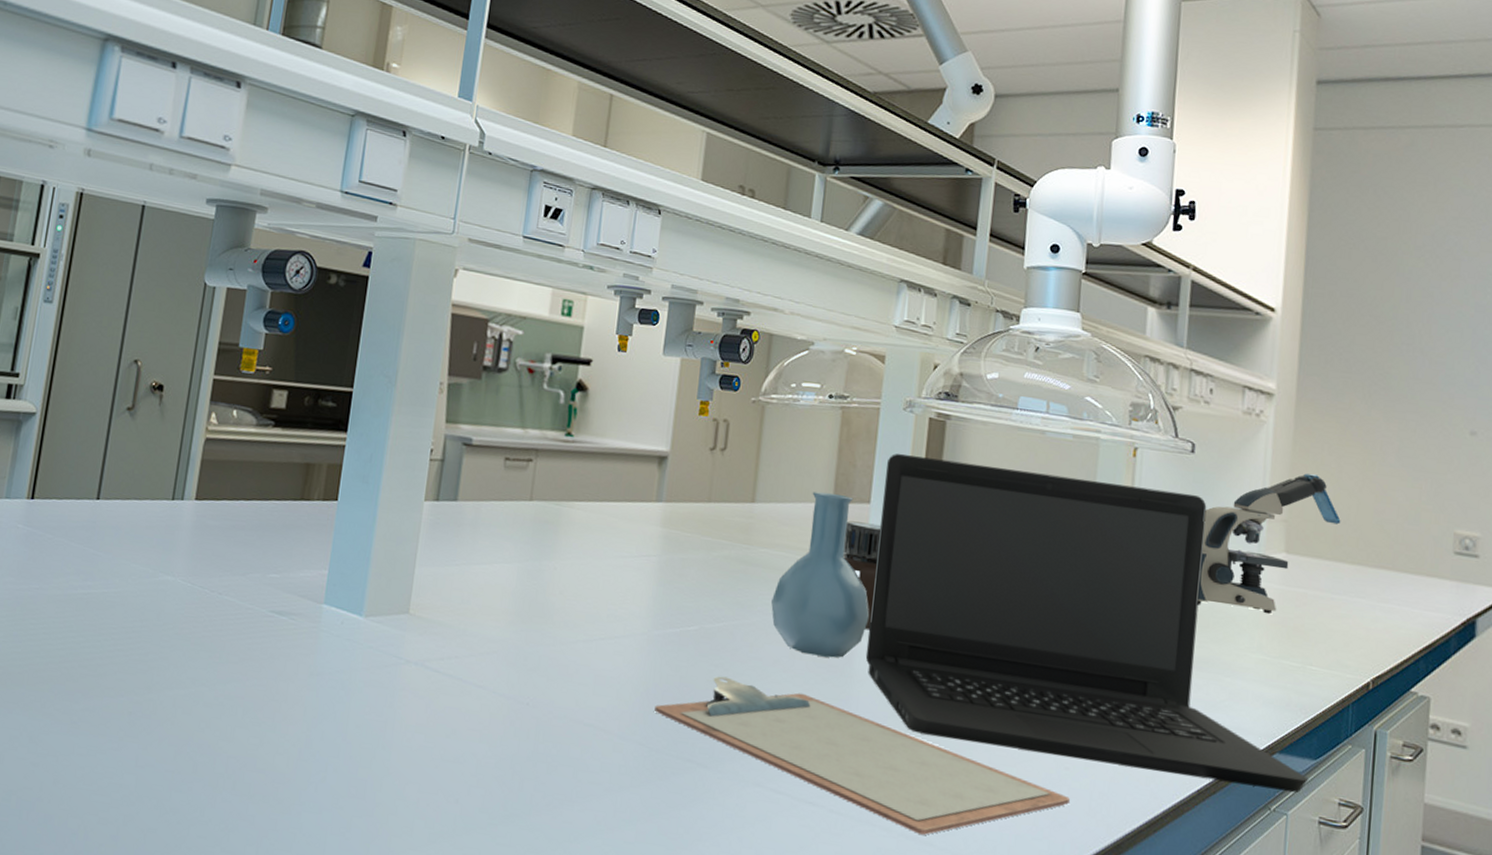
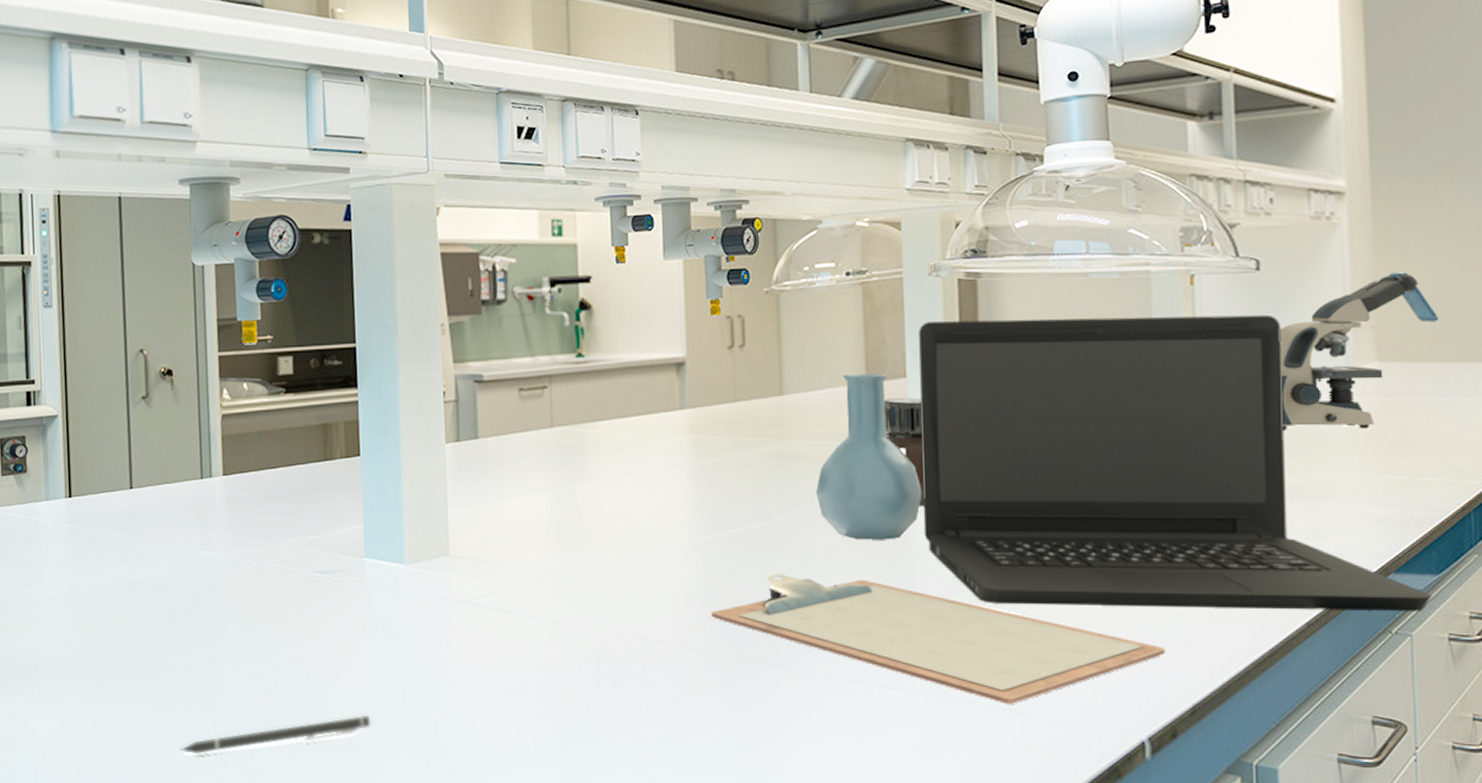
pen: none [96,765,300,787] -> present [180,715,371,755]

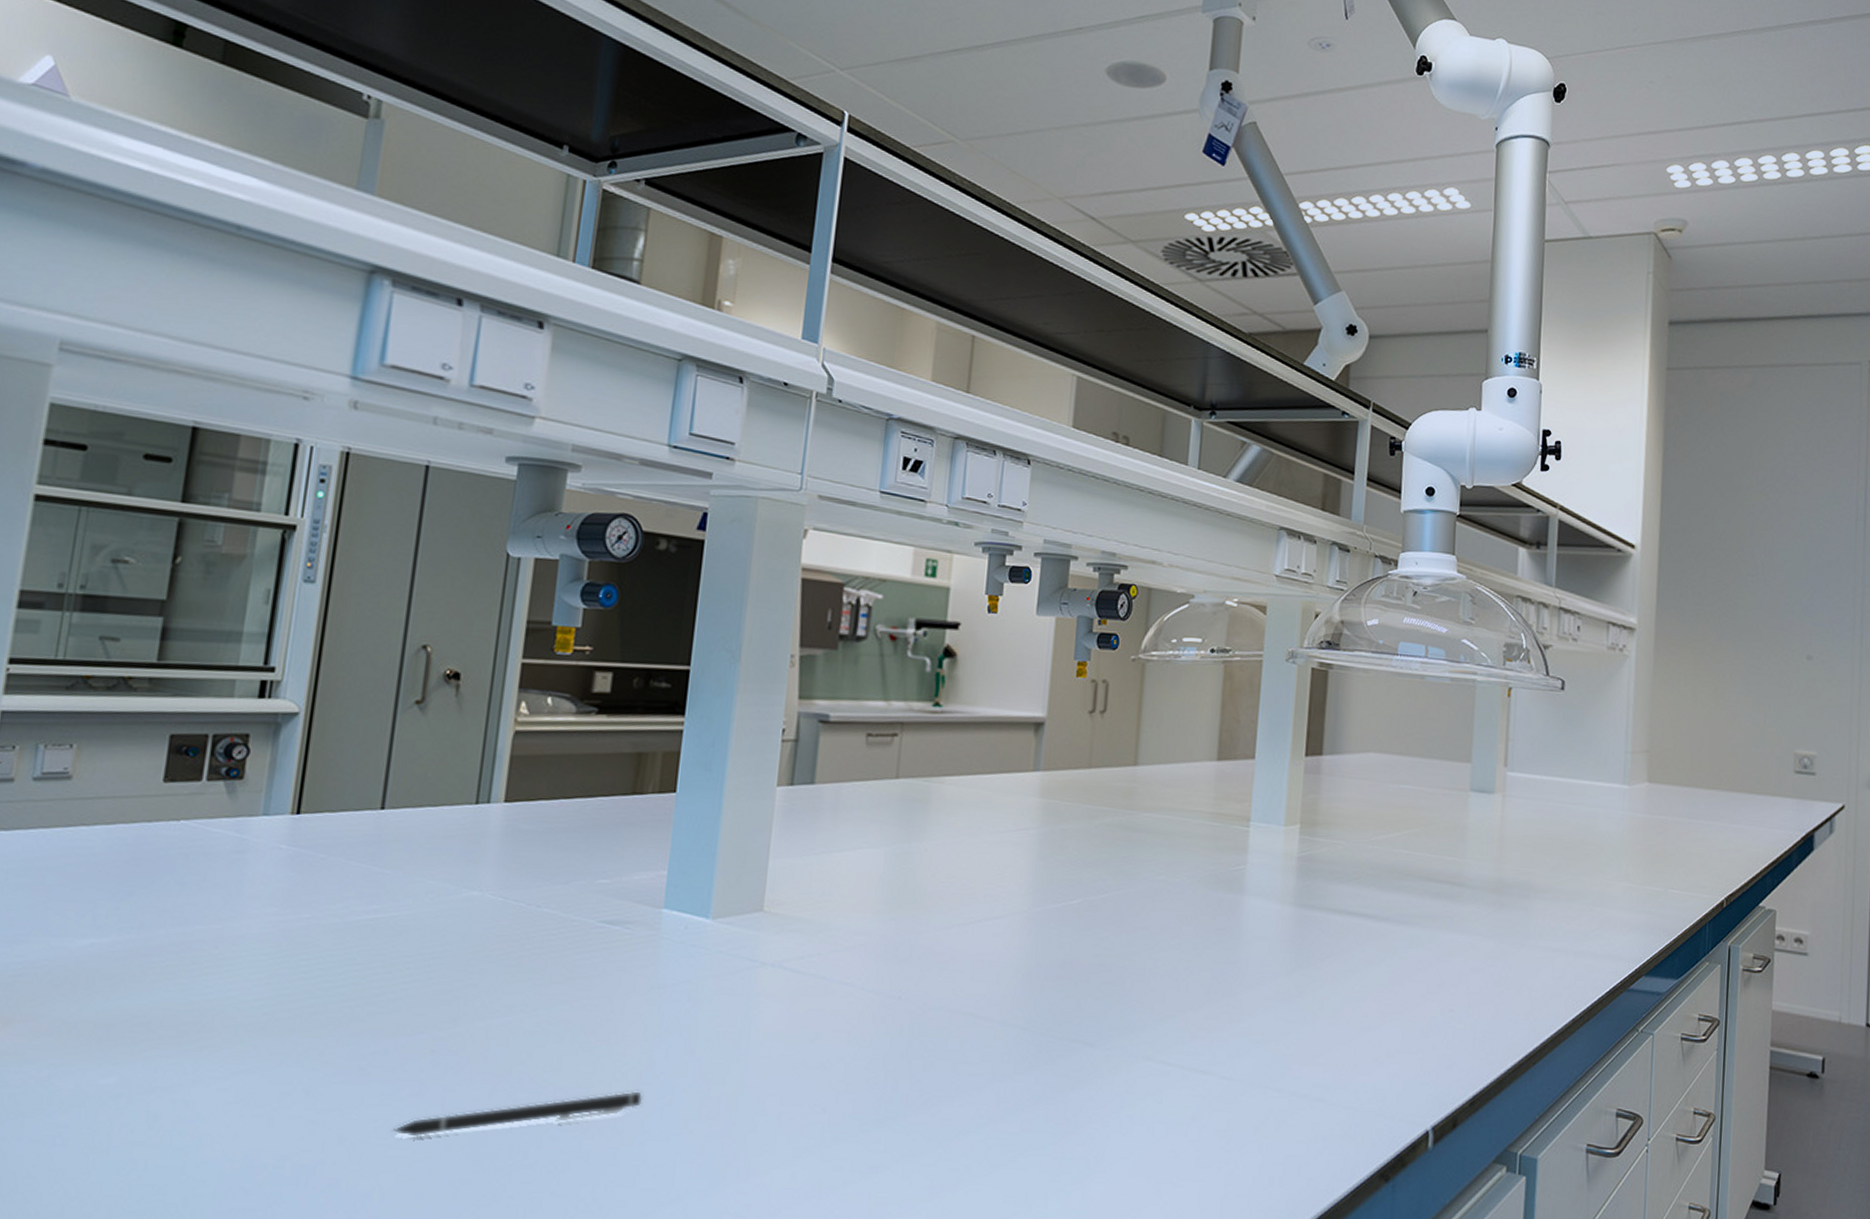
clipboard: present [711,574,1166,704] -> none [1037,949,1456,1092]
flask: present [816,373,922,540] -> none [1157,750,1257,921]
bottle: present [883,398,924,506] -> none [1229,778,1266,888]
laptop: present [918,314,1432,612] -> none [1253,705,1672,1013]
microscope: present [1280,272,1439,431] -> none [1569,704,1696,843]

